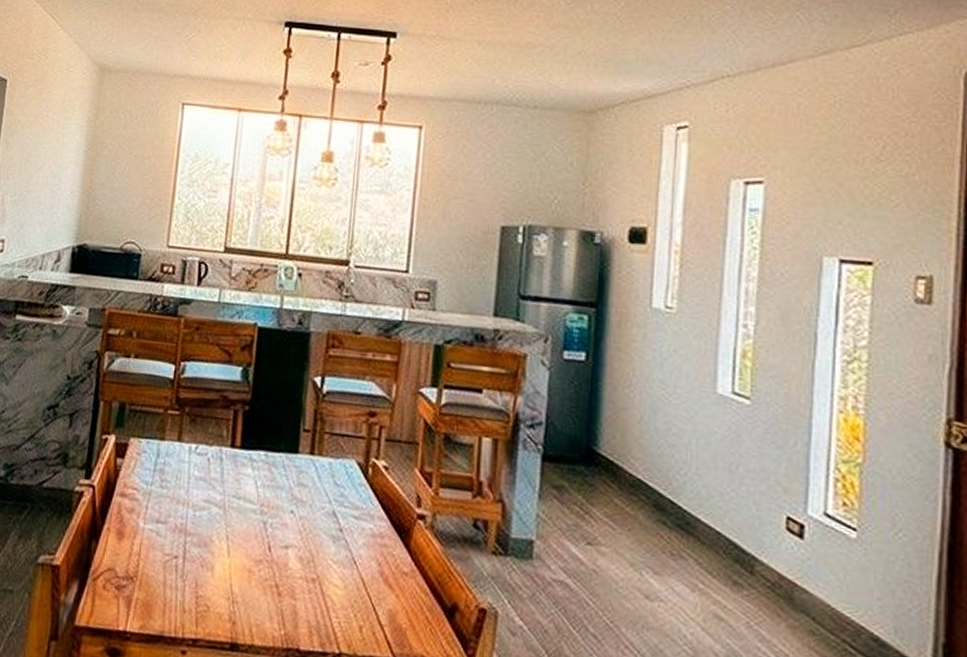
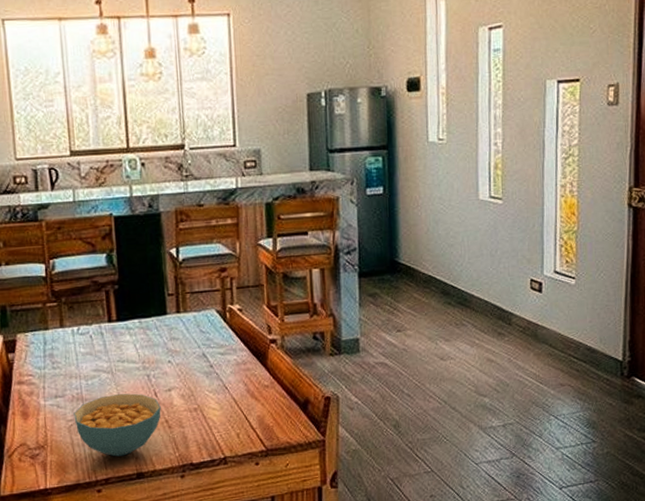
cereal bowl: none [172,534,273,617] -> present [74,393,161,457]

